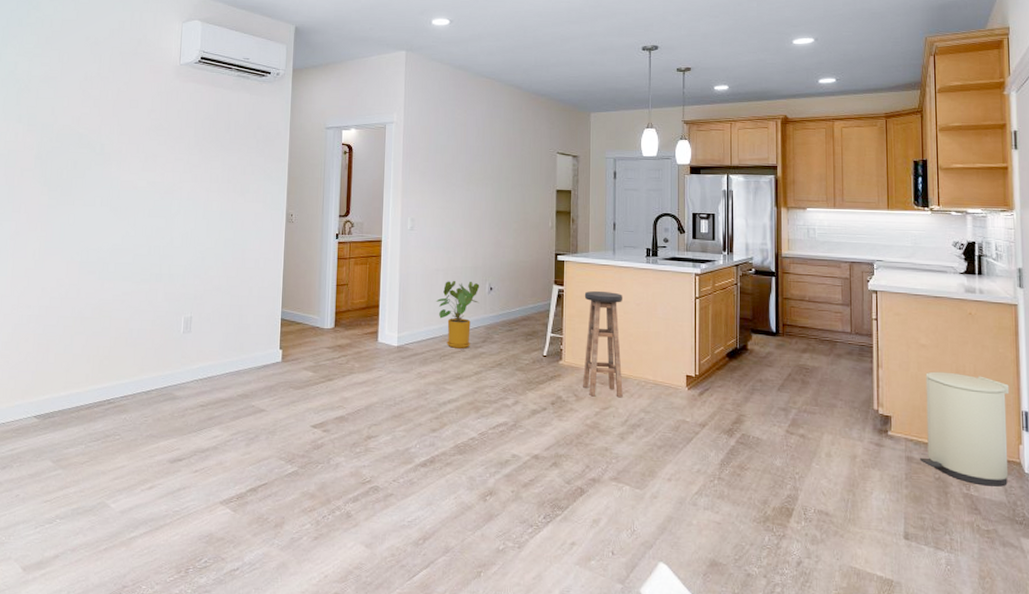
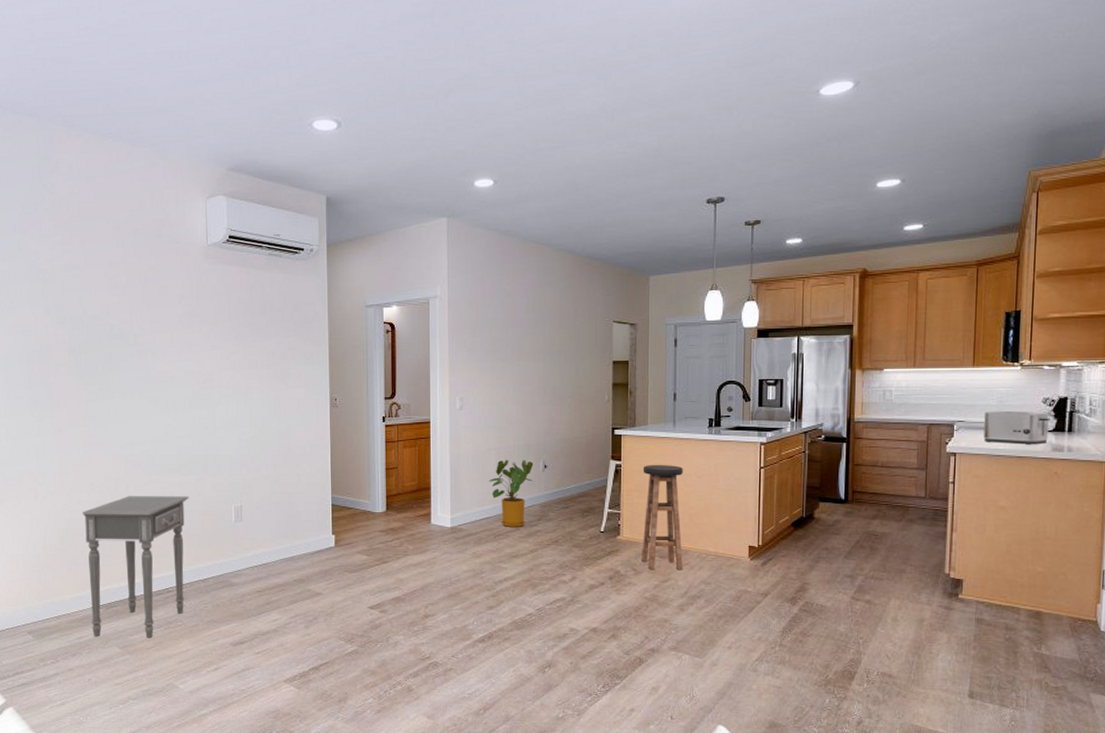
side table: none [26,302,140,452] -> present [82,496,189,638]
toaster: none [901,251,961,287] -> present [984,410,1050,446]
pedal bin: present [920,371,1010,487] -> none [991,533,1092,645]

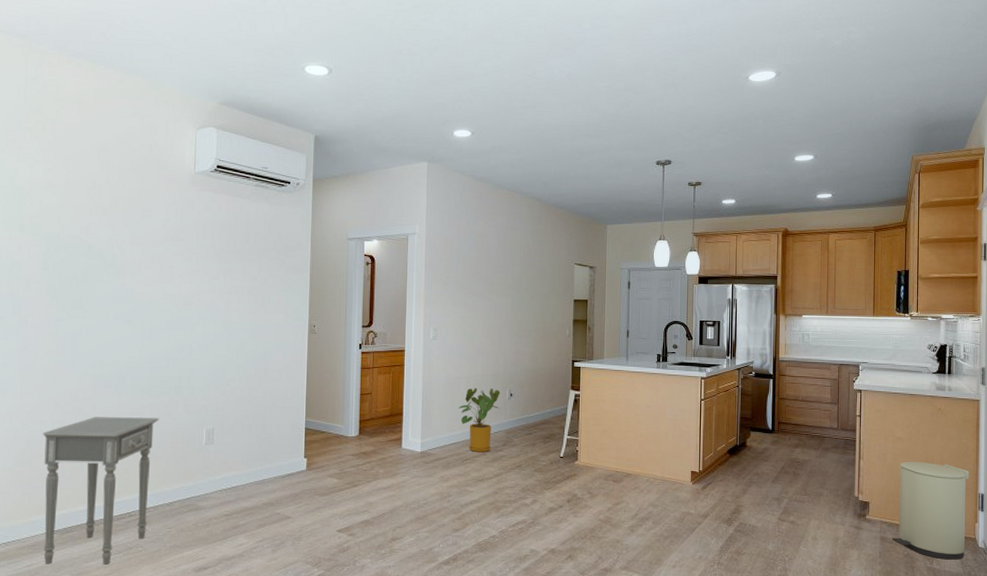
bar stool: present [640,465,683,571] -> none [596,395,634,494]
toaster: present [984,410,1050,446] -> none [883,354,934,385]
pedal bin: none [991,533,1092,645] -> present [892,461,970,560]

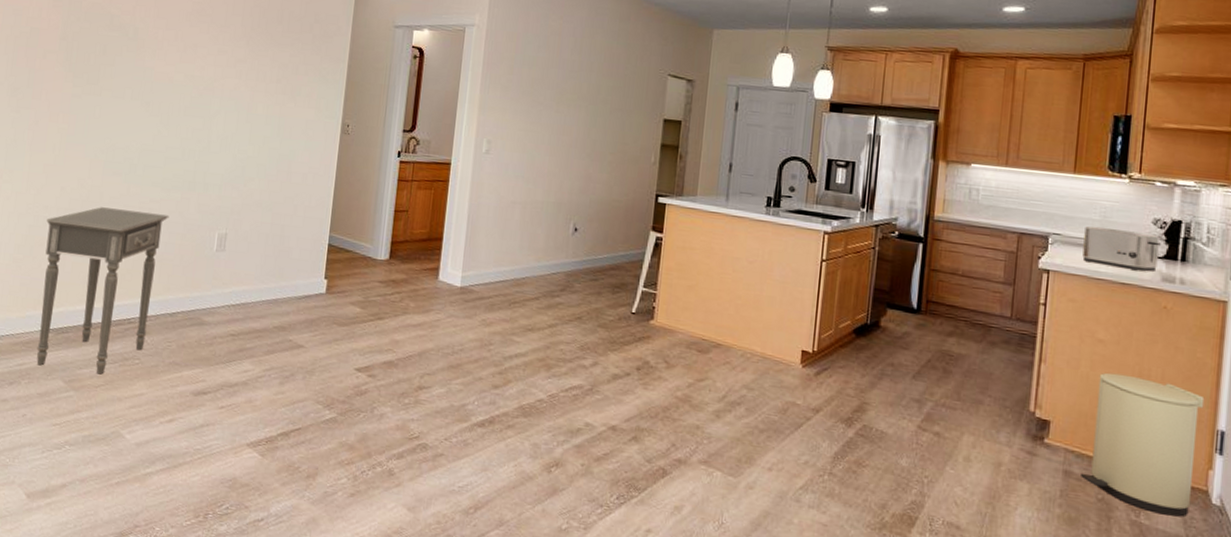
house plant: present [458,387,500,452] -> none [509,216,563,297]
toaster: none [883,354,934,385] -> present [1082,226,1161,273]

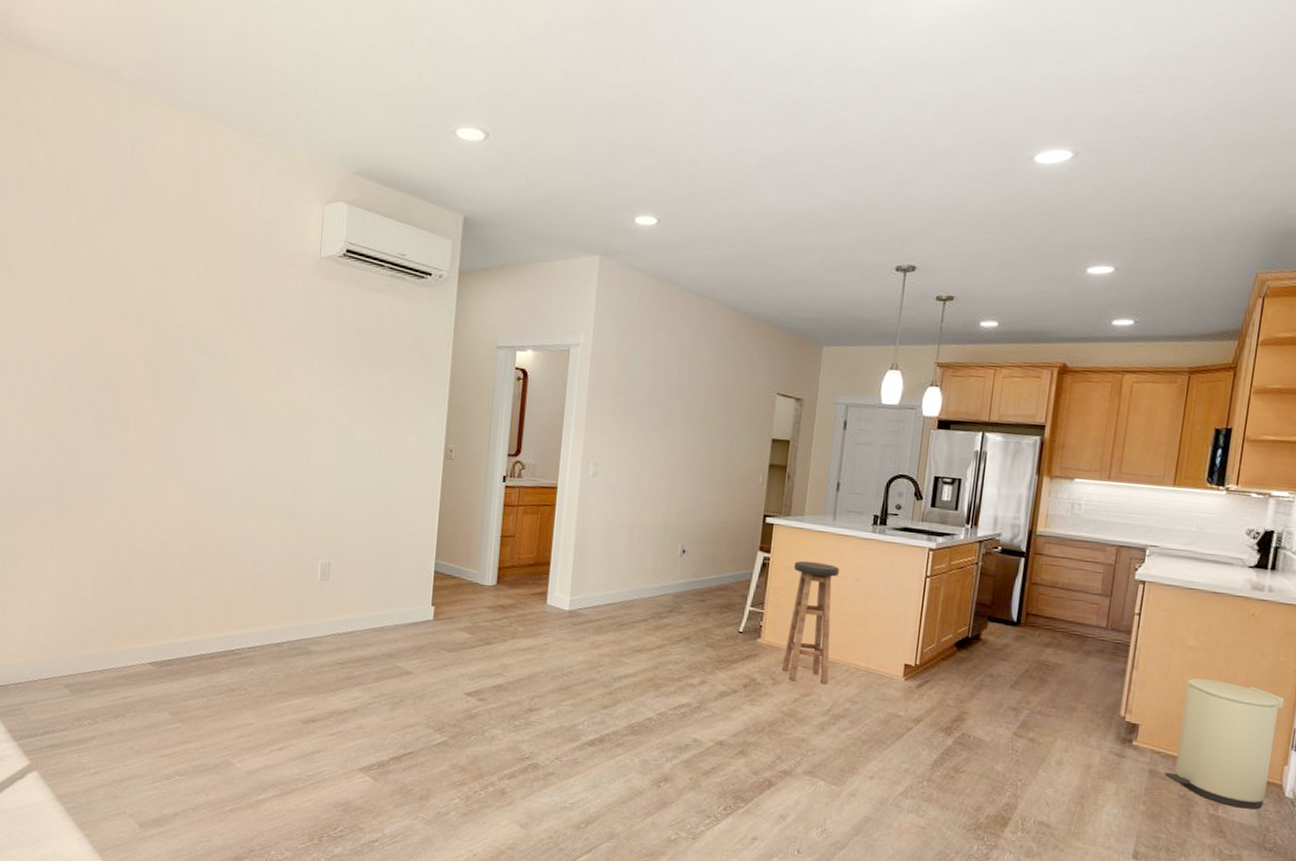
side table: present [37,207,169,375] -> none [140,538,270,706]
bar stool: none [675,242,733,370] -> present [781,561,839,685]
toaster: present [1082,226,1161,273] -> none [1177,538,1253,582]

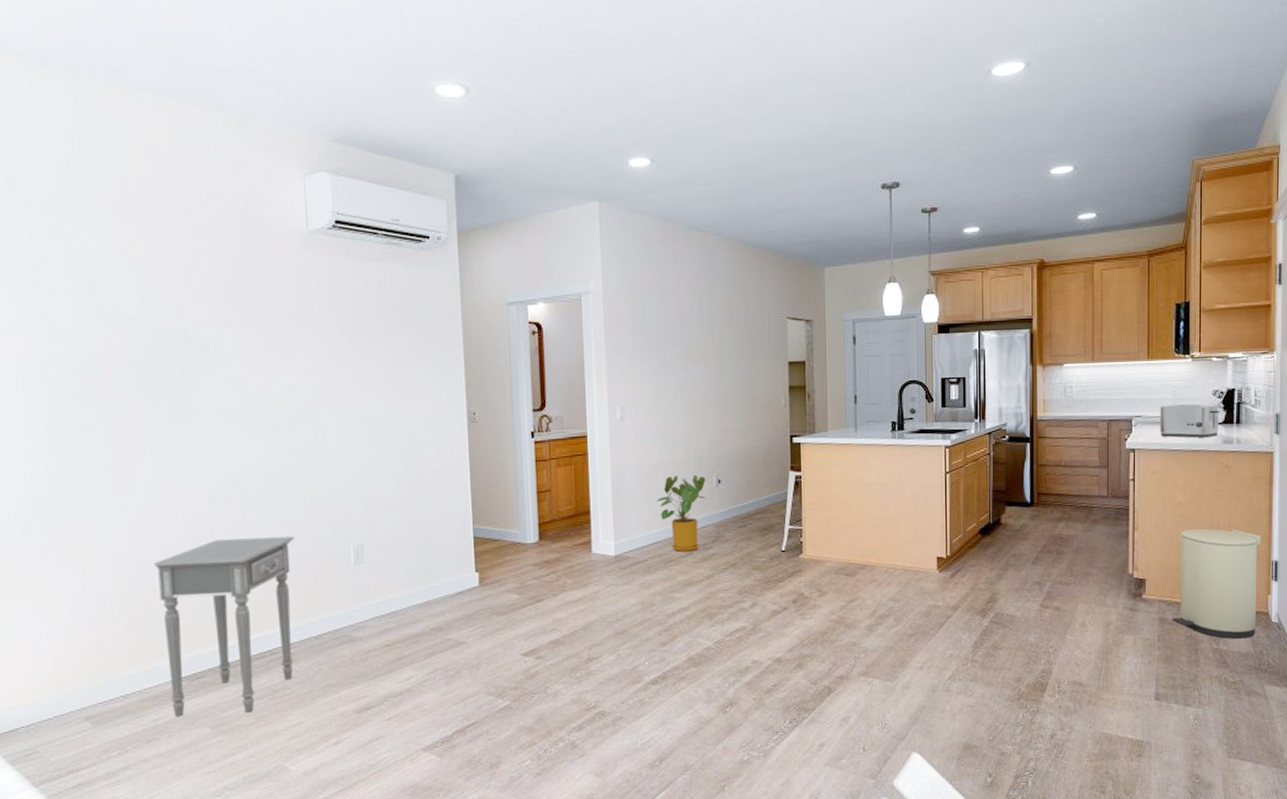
side table: none [140,538,270,706] -> present [154,536,295,717]
house plant: none [617,538,671,618] -> present [656,475,707,552]
bar stool: present [781,561,839,685] -> none [824,474,870,590]
toaster: none [1177,538,1253,582] -> present [1160,404,1220,439]

